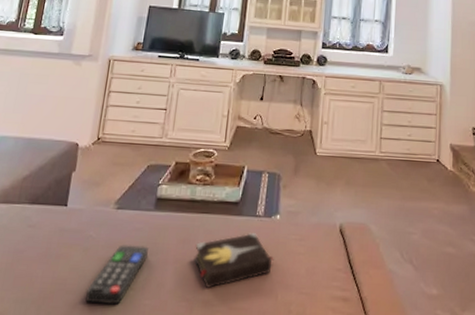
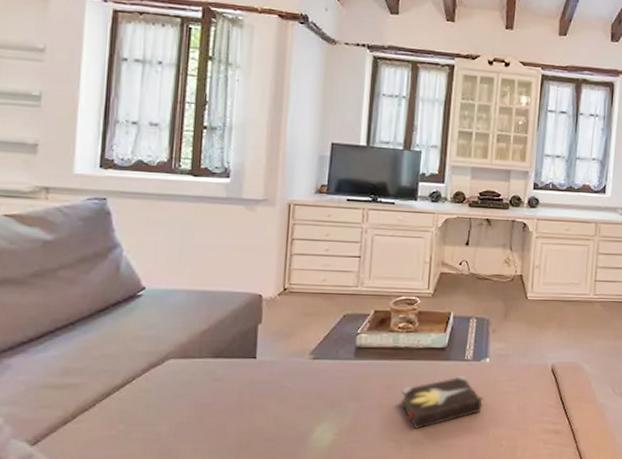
remote control: present [85,245,149,305] -> none [287,393,352,449]

